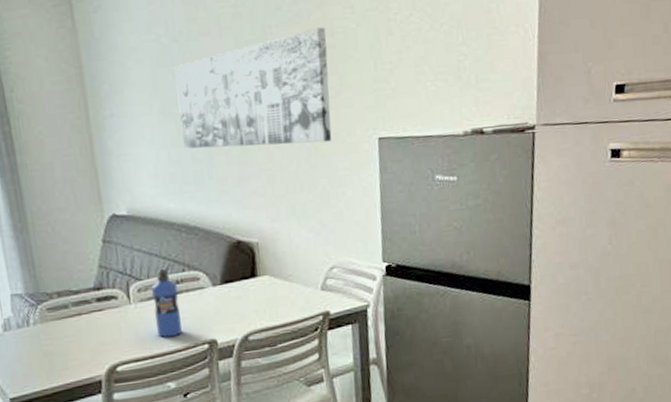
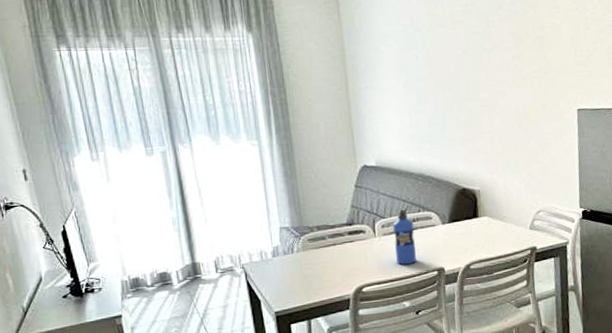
wall art: present [174,27,332,149] -> none [417,23,541,115]

